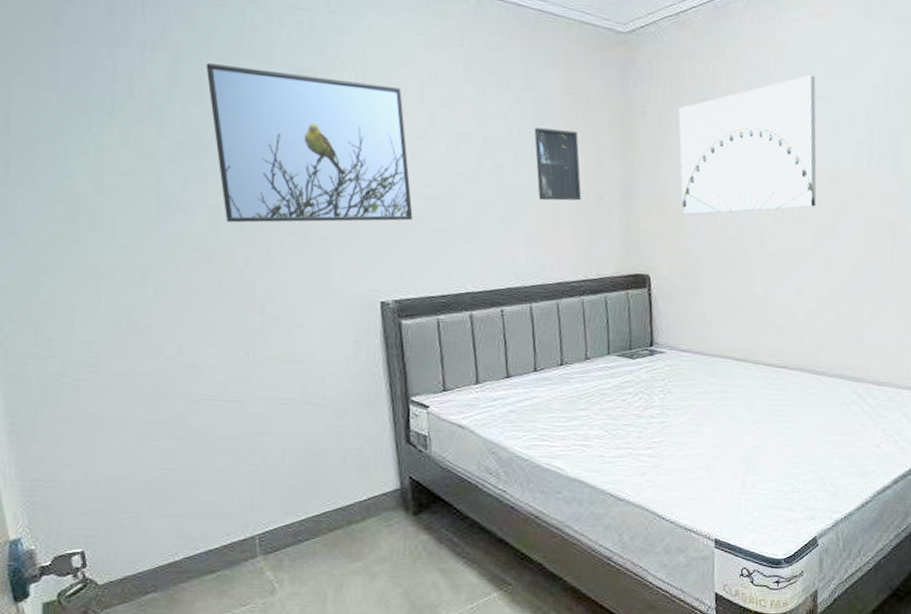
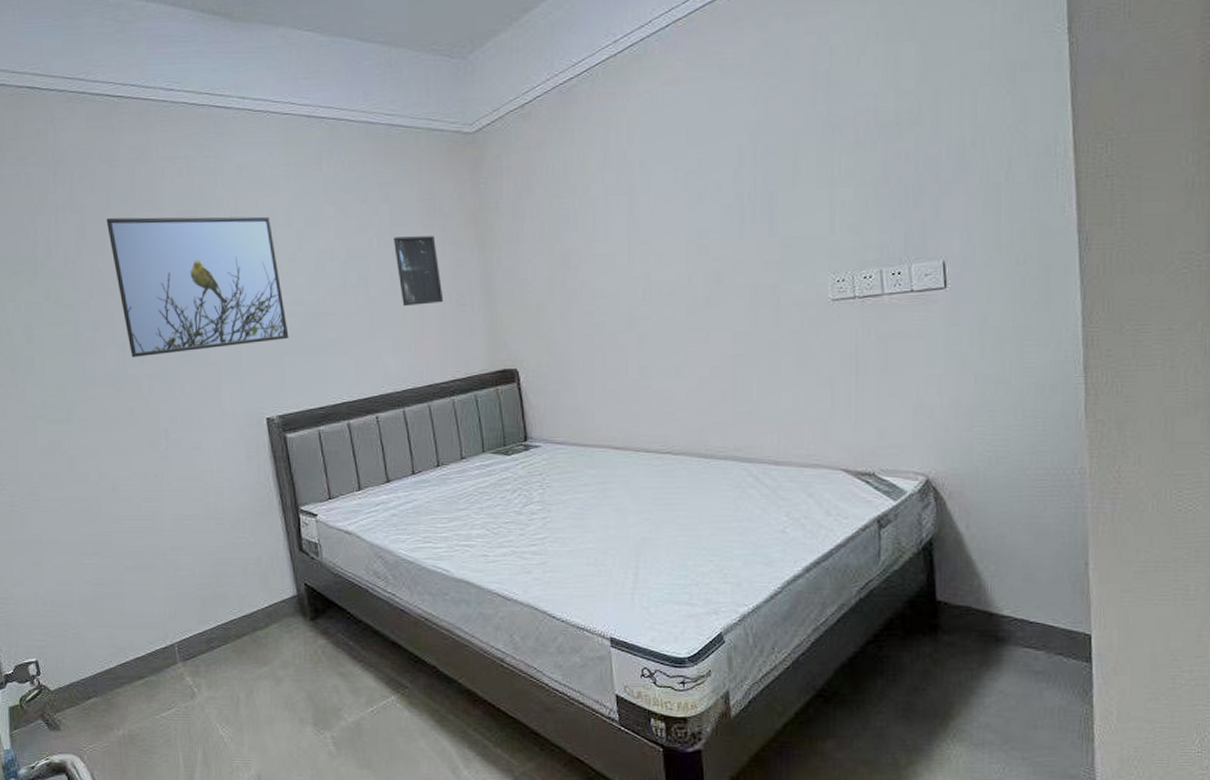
wall art: present [678,75,817,215] -> none [532,146,686,305]

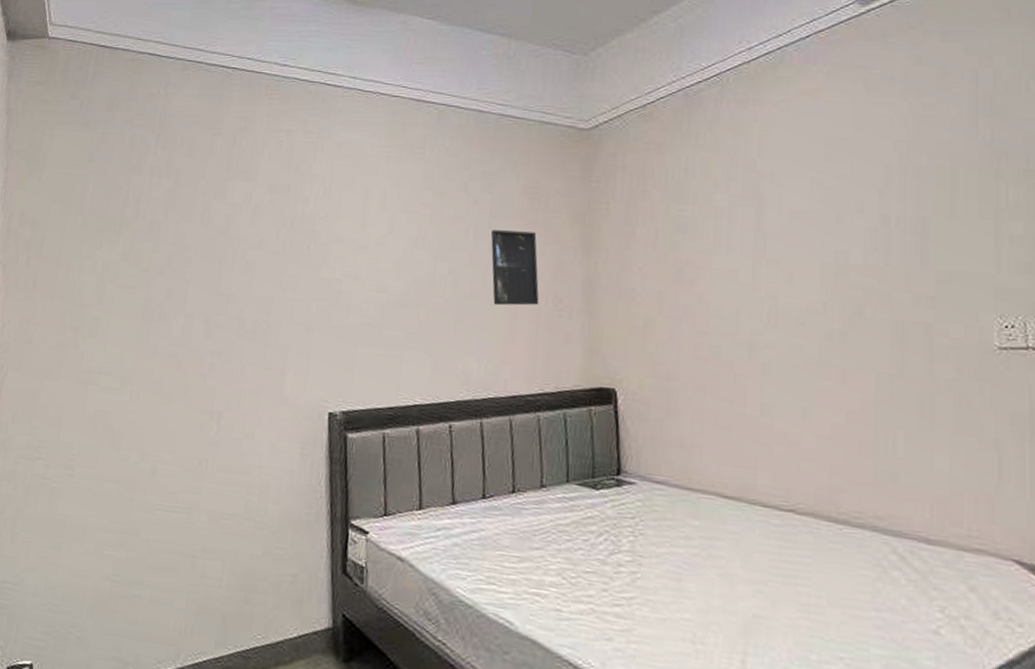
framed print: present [106,216,289,357] -> none [197,185,366,331]

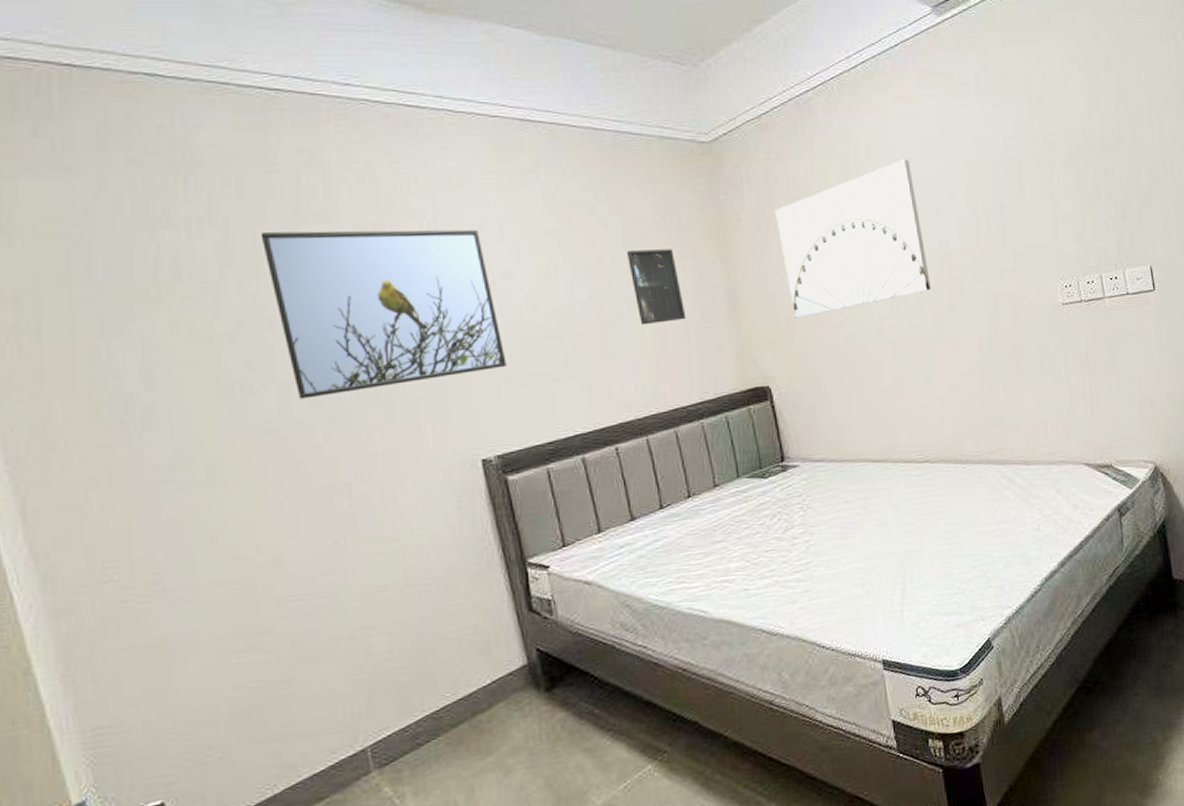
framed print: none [197,185,366,331] -> present [260,229,507,399]
wall art: none [647,159,820,320] -> present [775,159,931,318]

